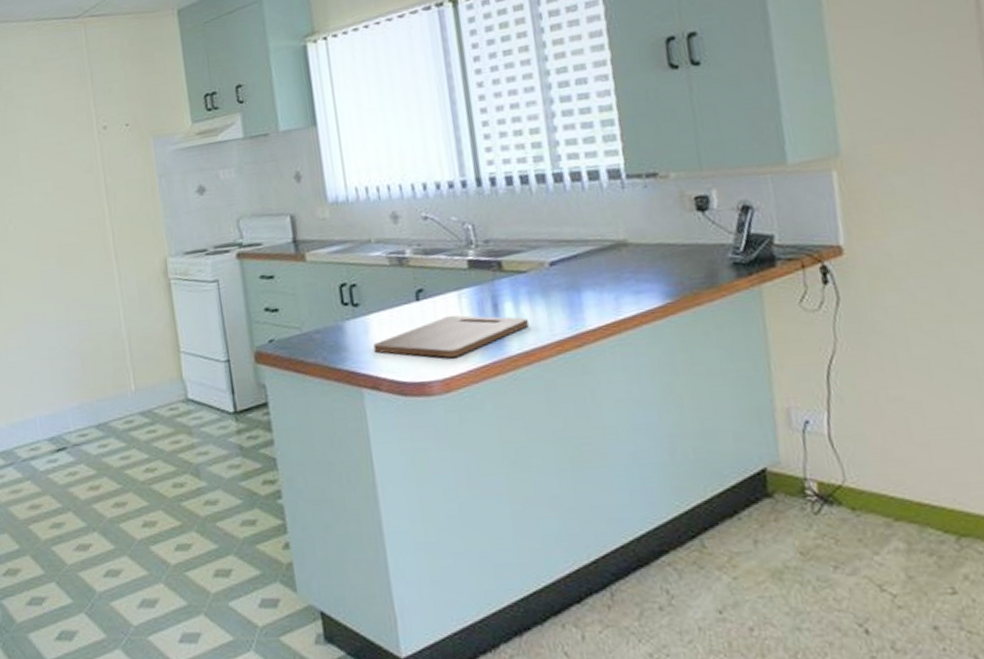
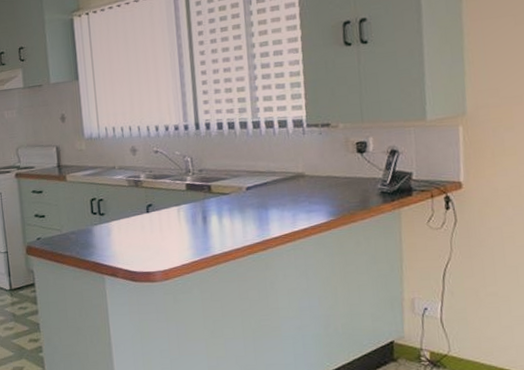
cutting board: present [373,315,529,358] -> none [114,224,228,255]

